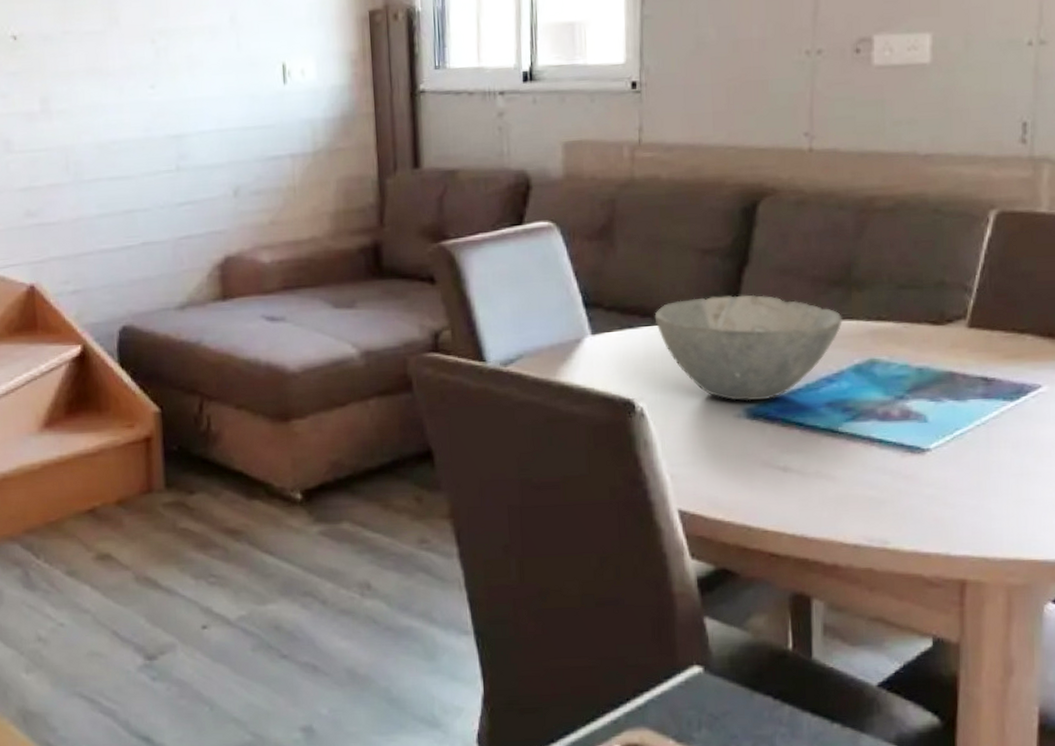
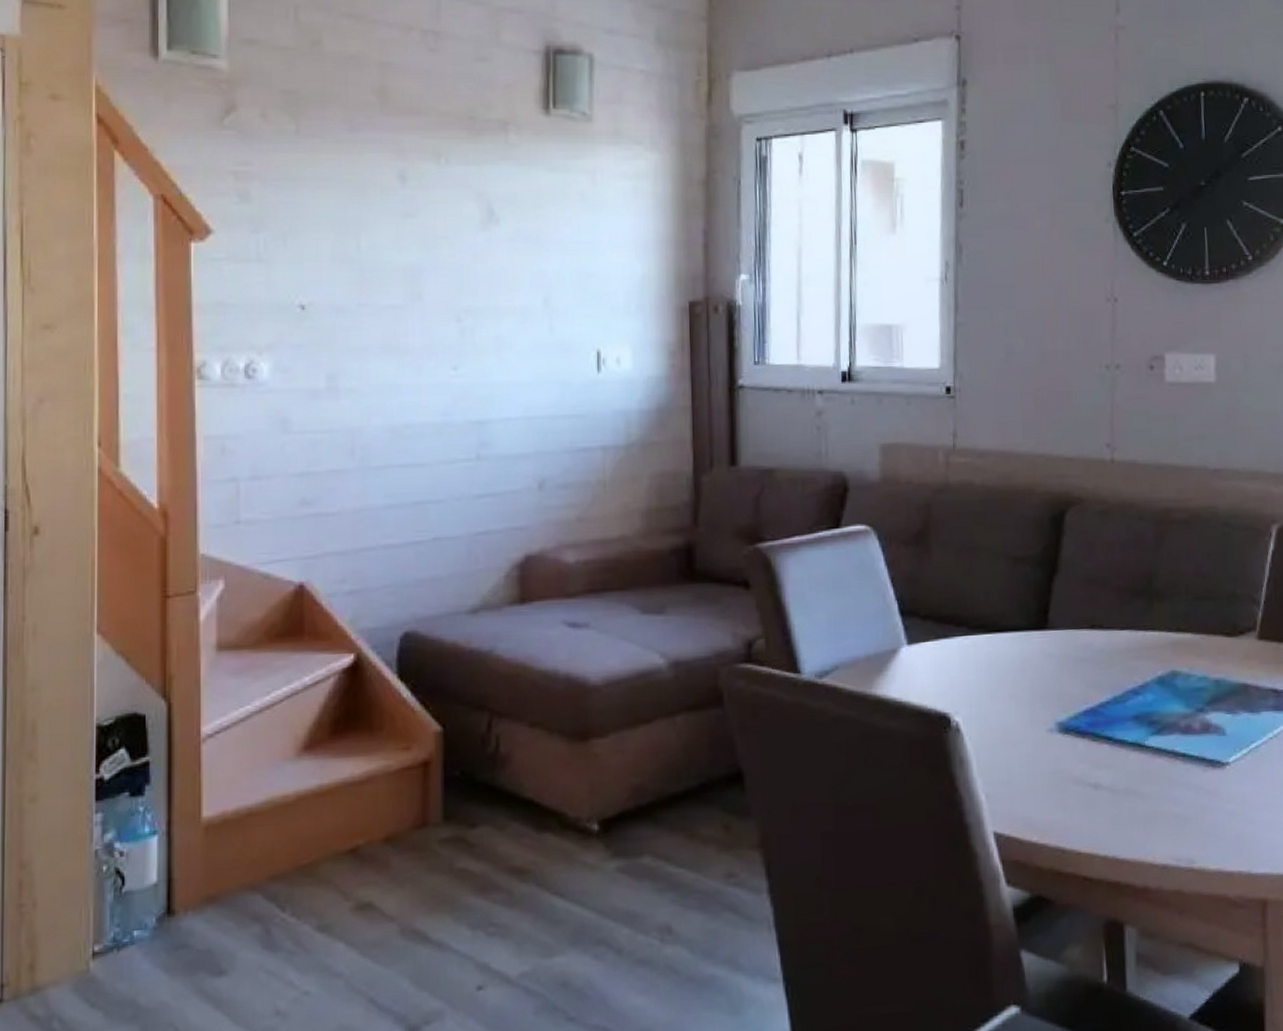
bowl: present [654,294,842,401] -> none [969,604,1146,715]

